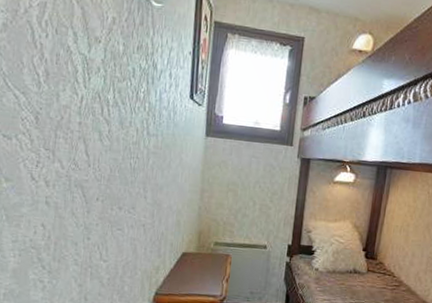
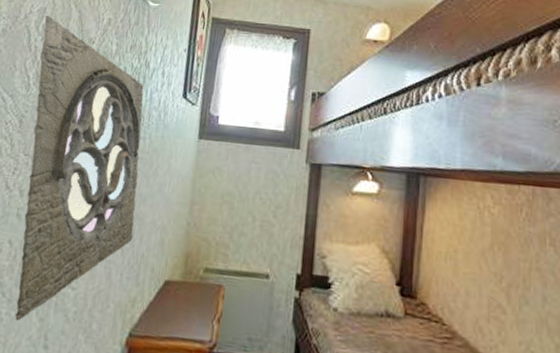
wall ornament: none [46,11,154,287] -> present [14,16,144,321]

